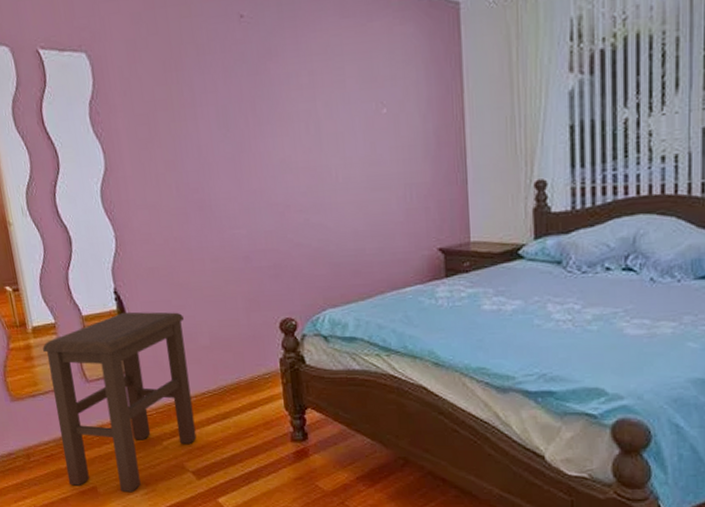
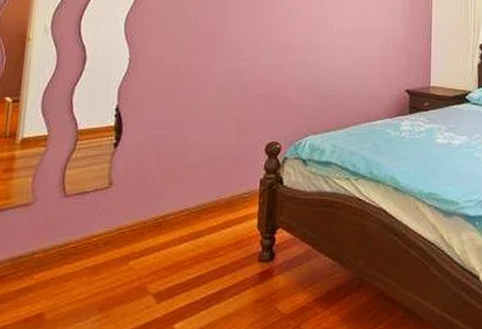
stool: present [43,311,197,493] -> none [13,128,178,320]

